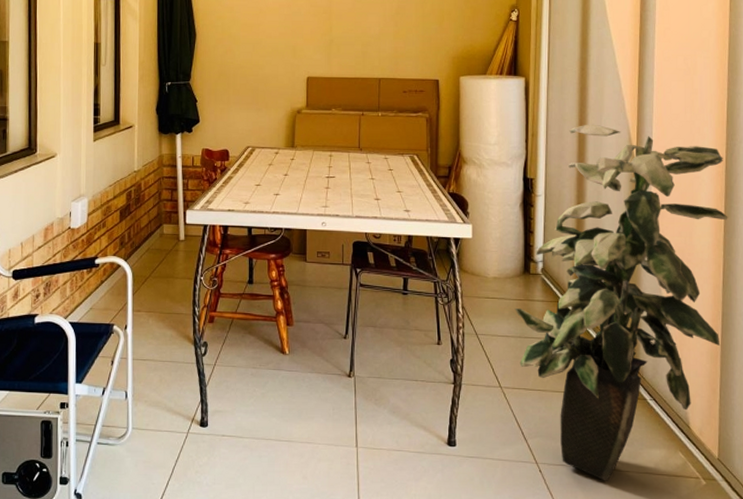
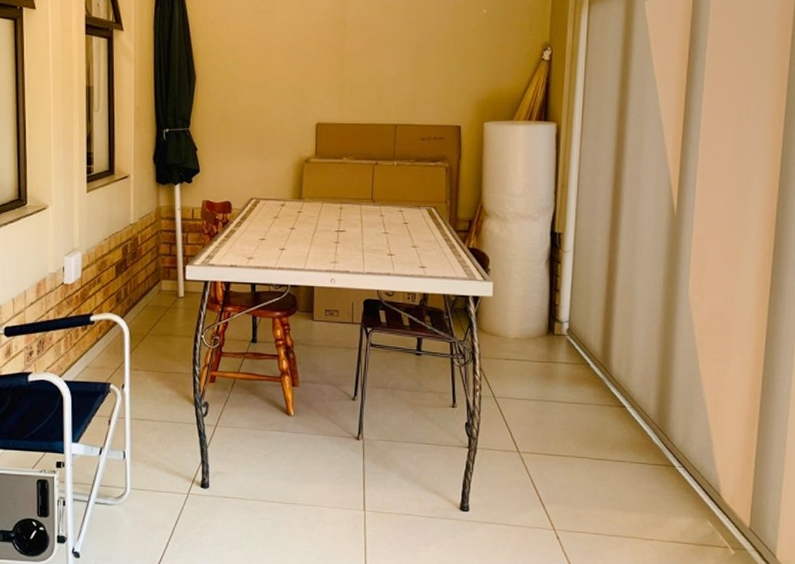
indoor plant: present [514,124,728,481] -> none [536,174,776,549]

